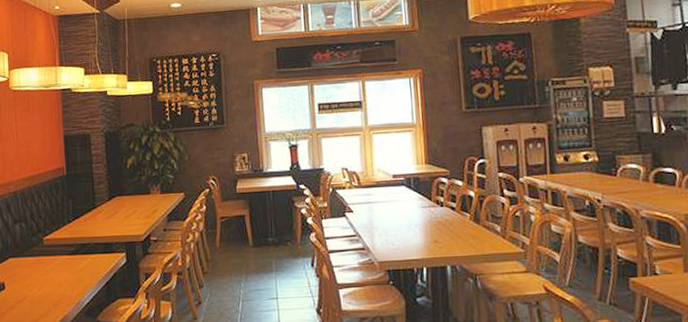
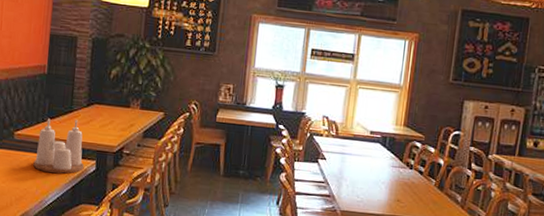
condiment set: none [65,215,115,273] -> present [33,118,85,174]

